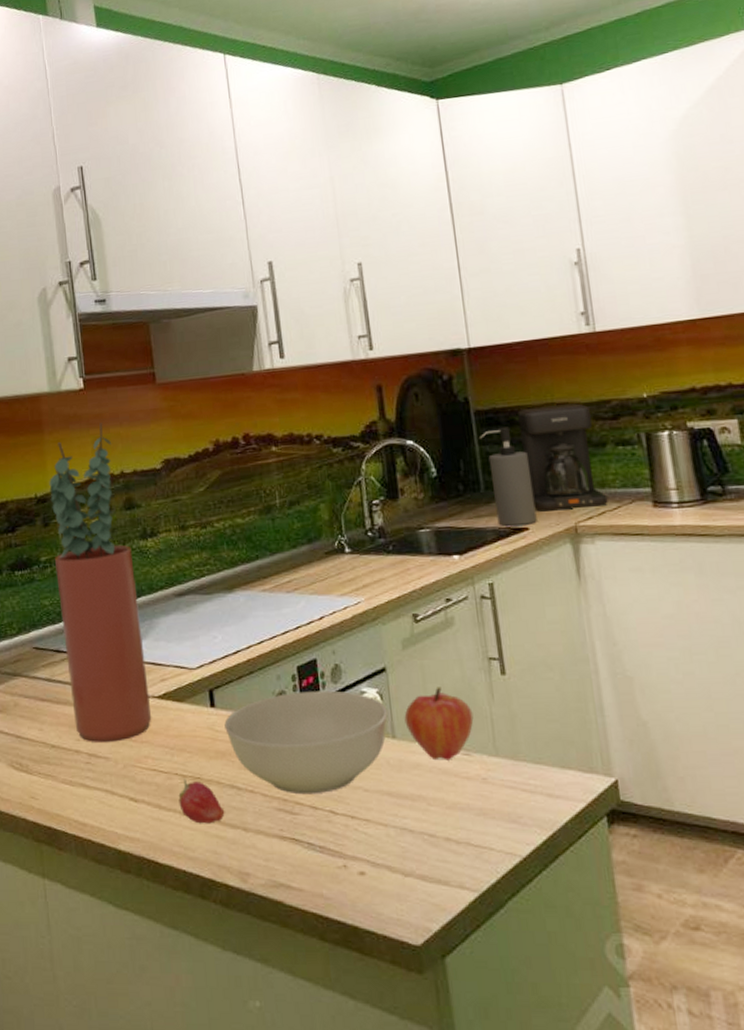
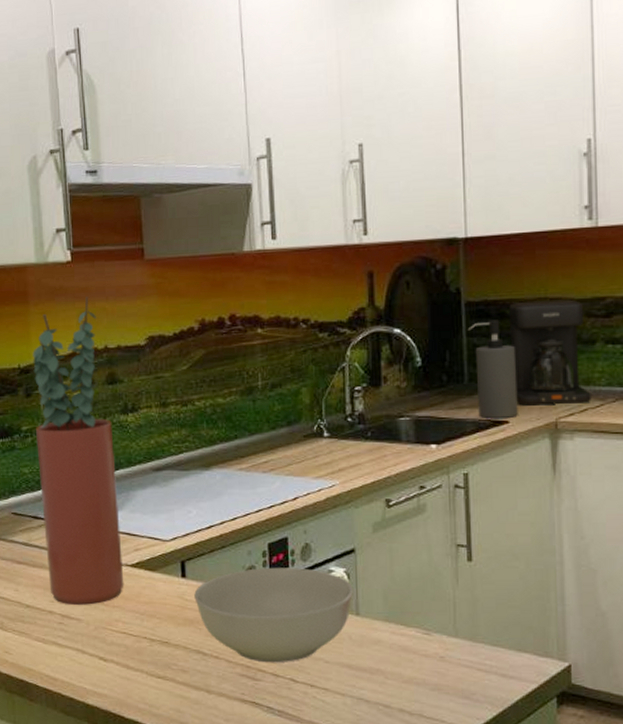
fruit: present [178,779,225,824] -> none [146,643,190,685]
fruit: present [404,687,474,761] -> none [369,569,437,639]

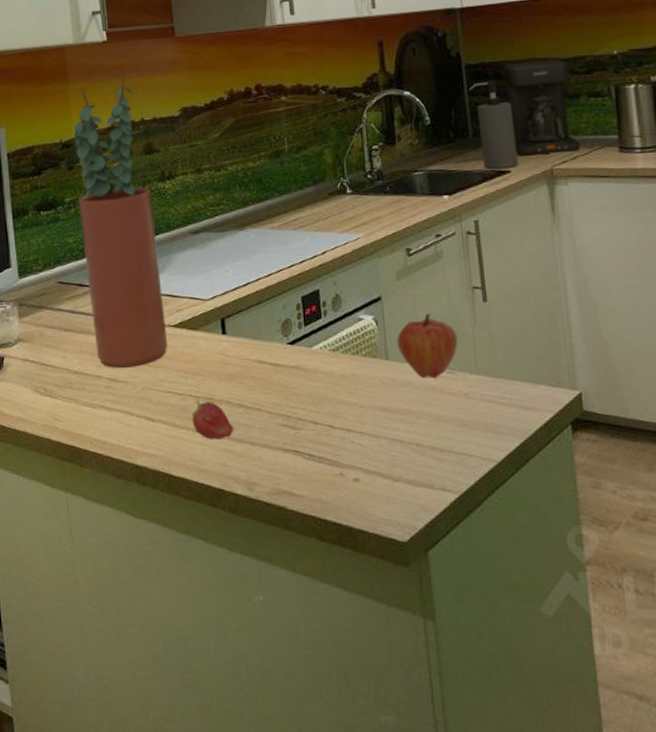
fruit: none [146,643,190,685] -> present [191,400,234,440]
bowl: present [194,567,353,663] -> none [235,318,382,411]
fruit: none [369,569,437,639] -> present [396,313,458,379]

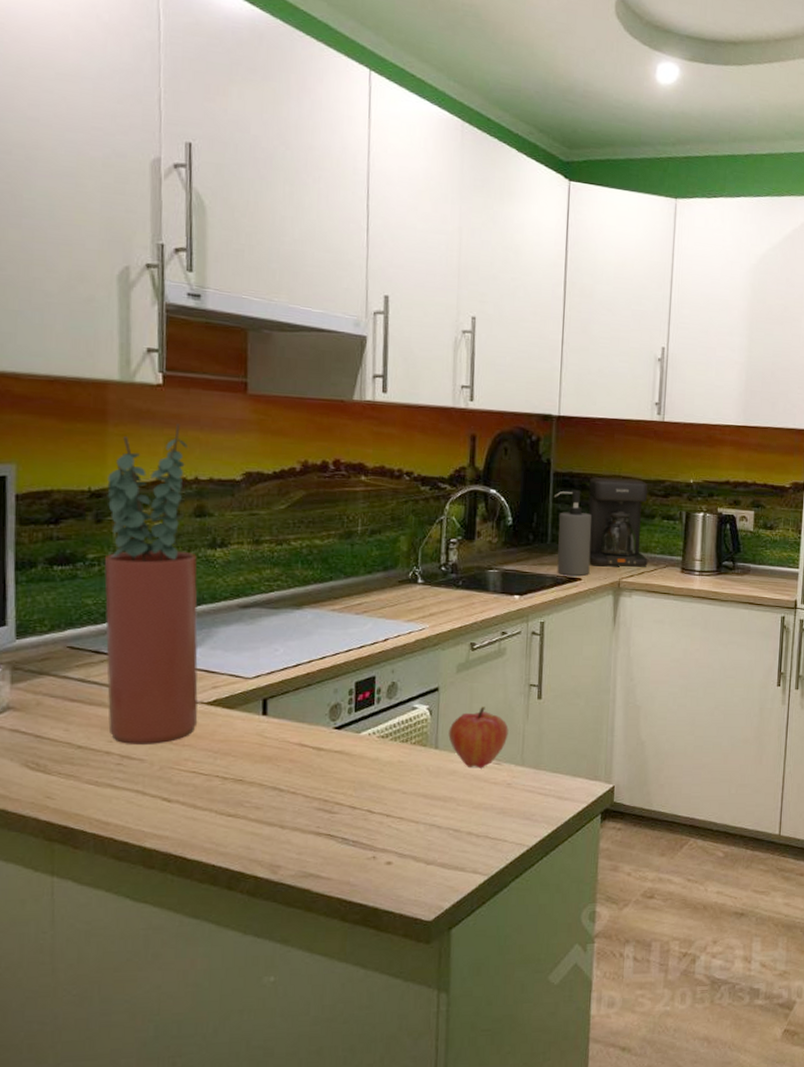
fruit: present [191,400,234,440] -> none [216,781,264,822]

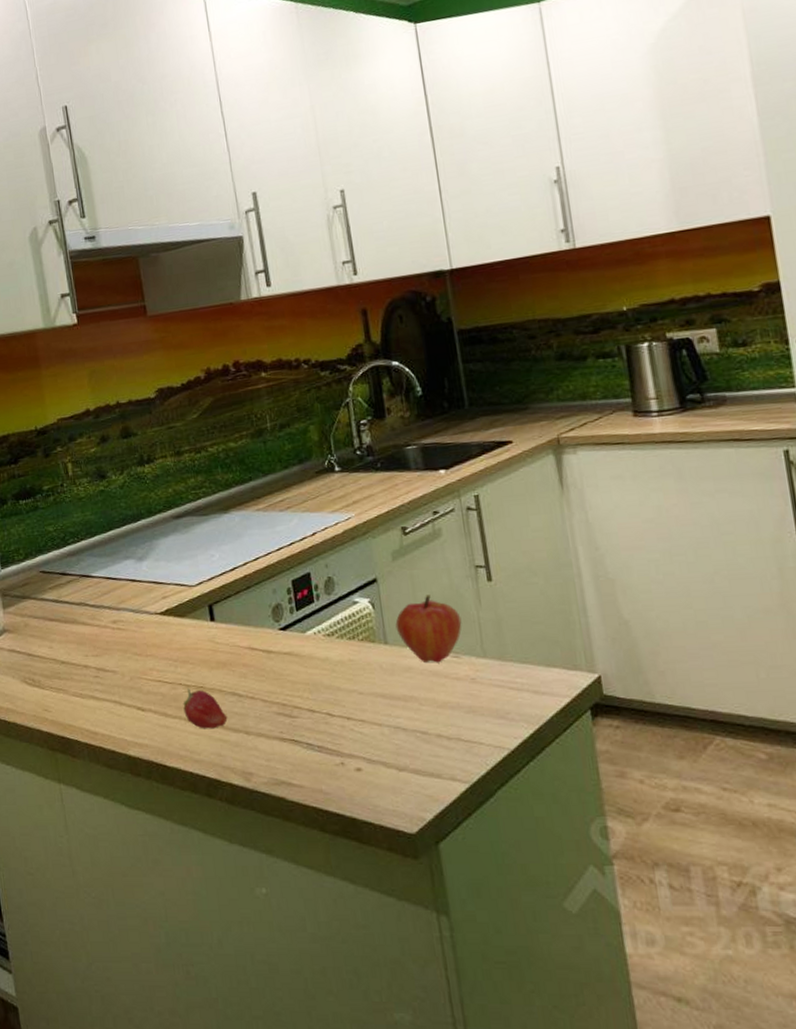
vase: present [104,424,198,744] -> none [48,356,156,657]
fruit: none [216,781,264,822] -> present [183,688,228,729]
soap dispenser: present [553,490,592,576] -> none [462,344,520,440]
coffee maker: present [588,476,648,567] -> none [500,319,590,425]

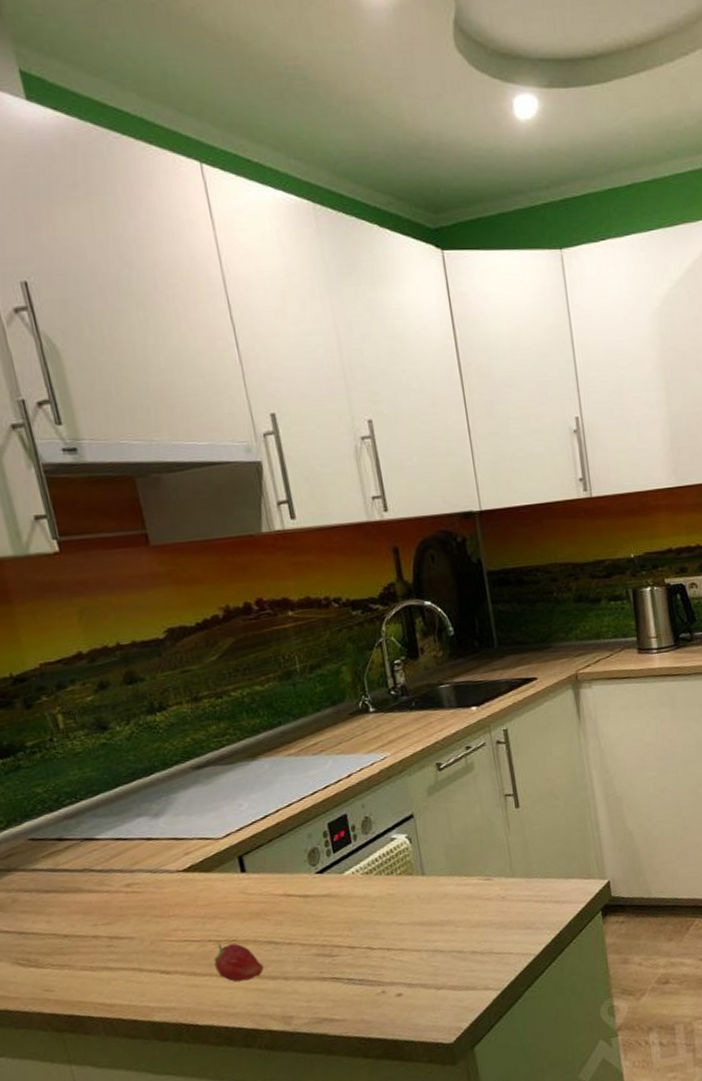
fruit: present [395,594,462,663] -> none [432,825,493,888]

